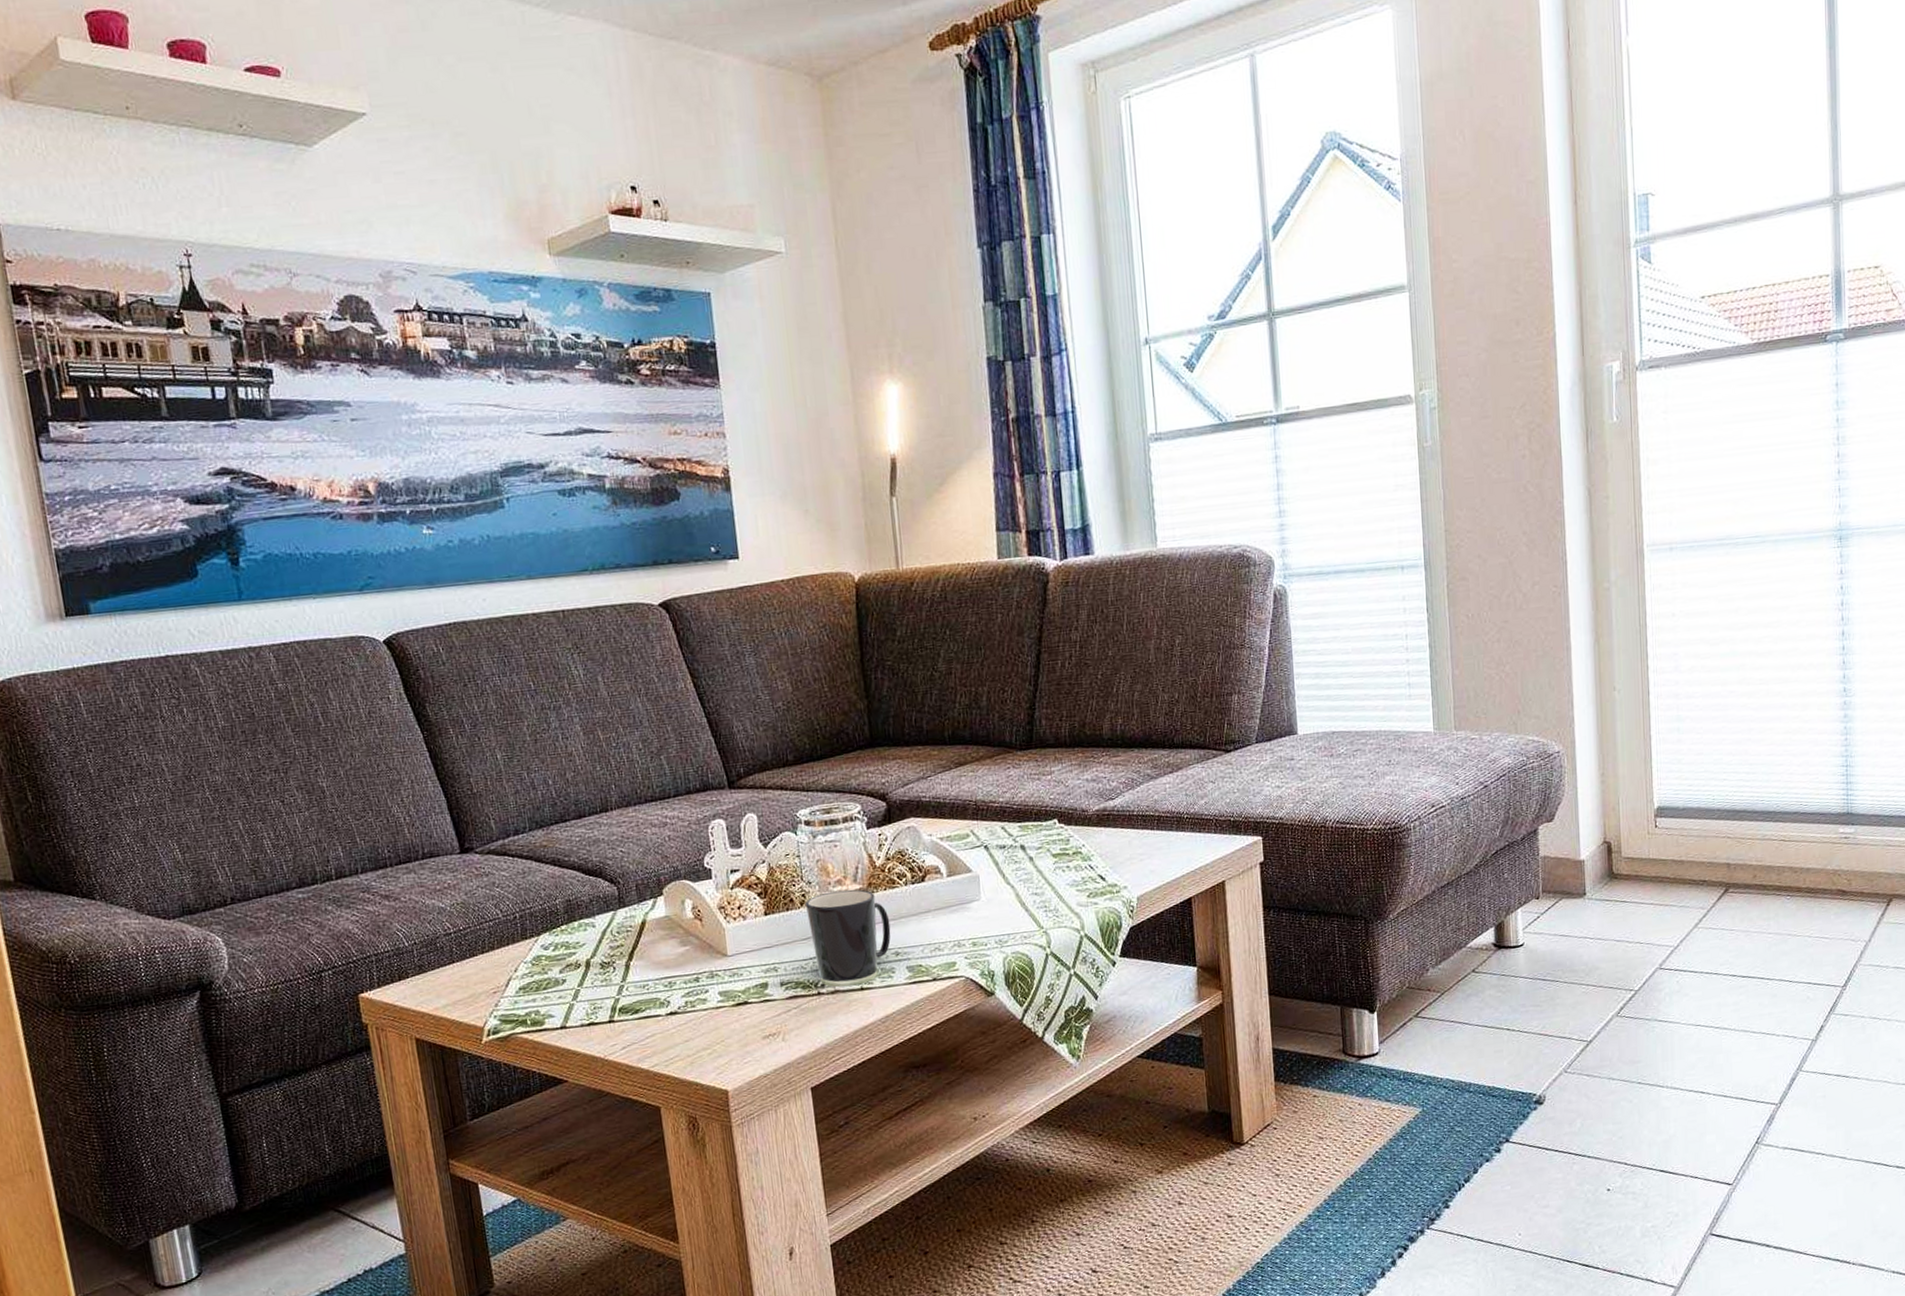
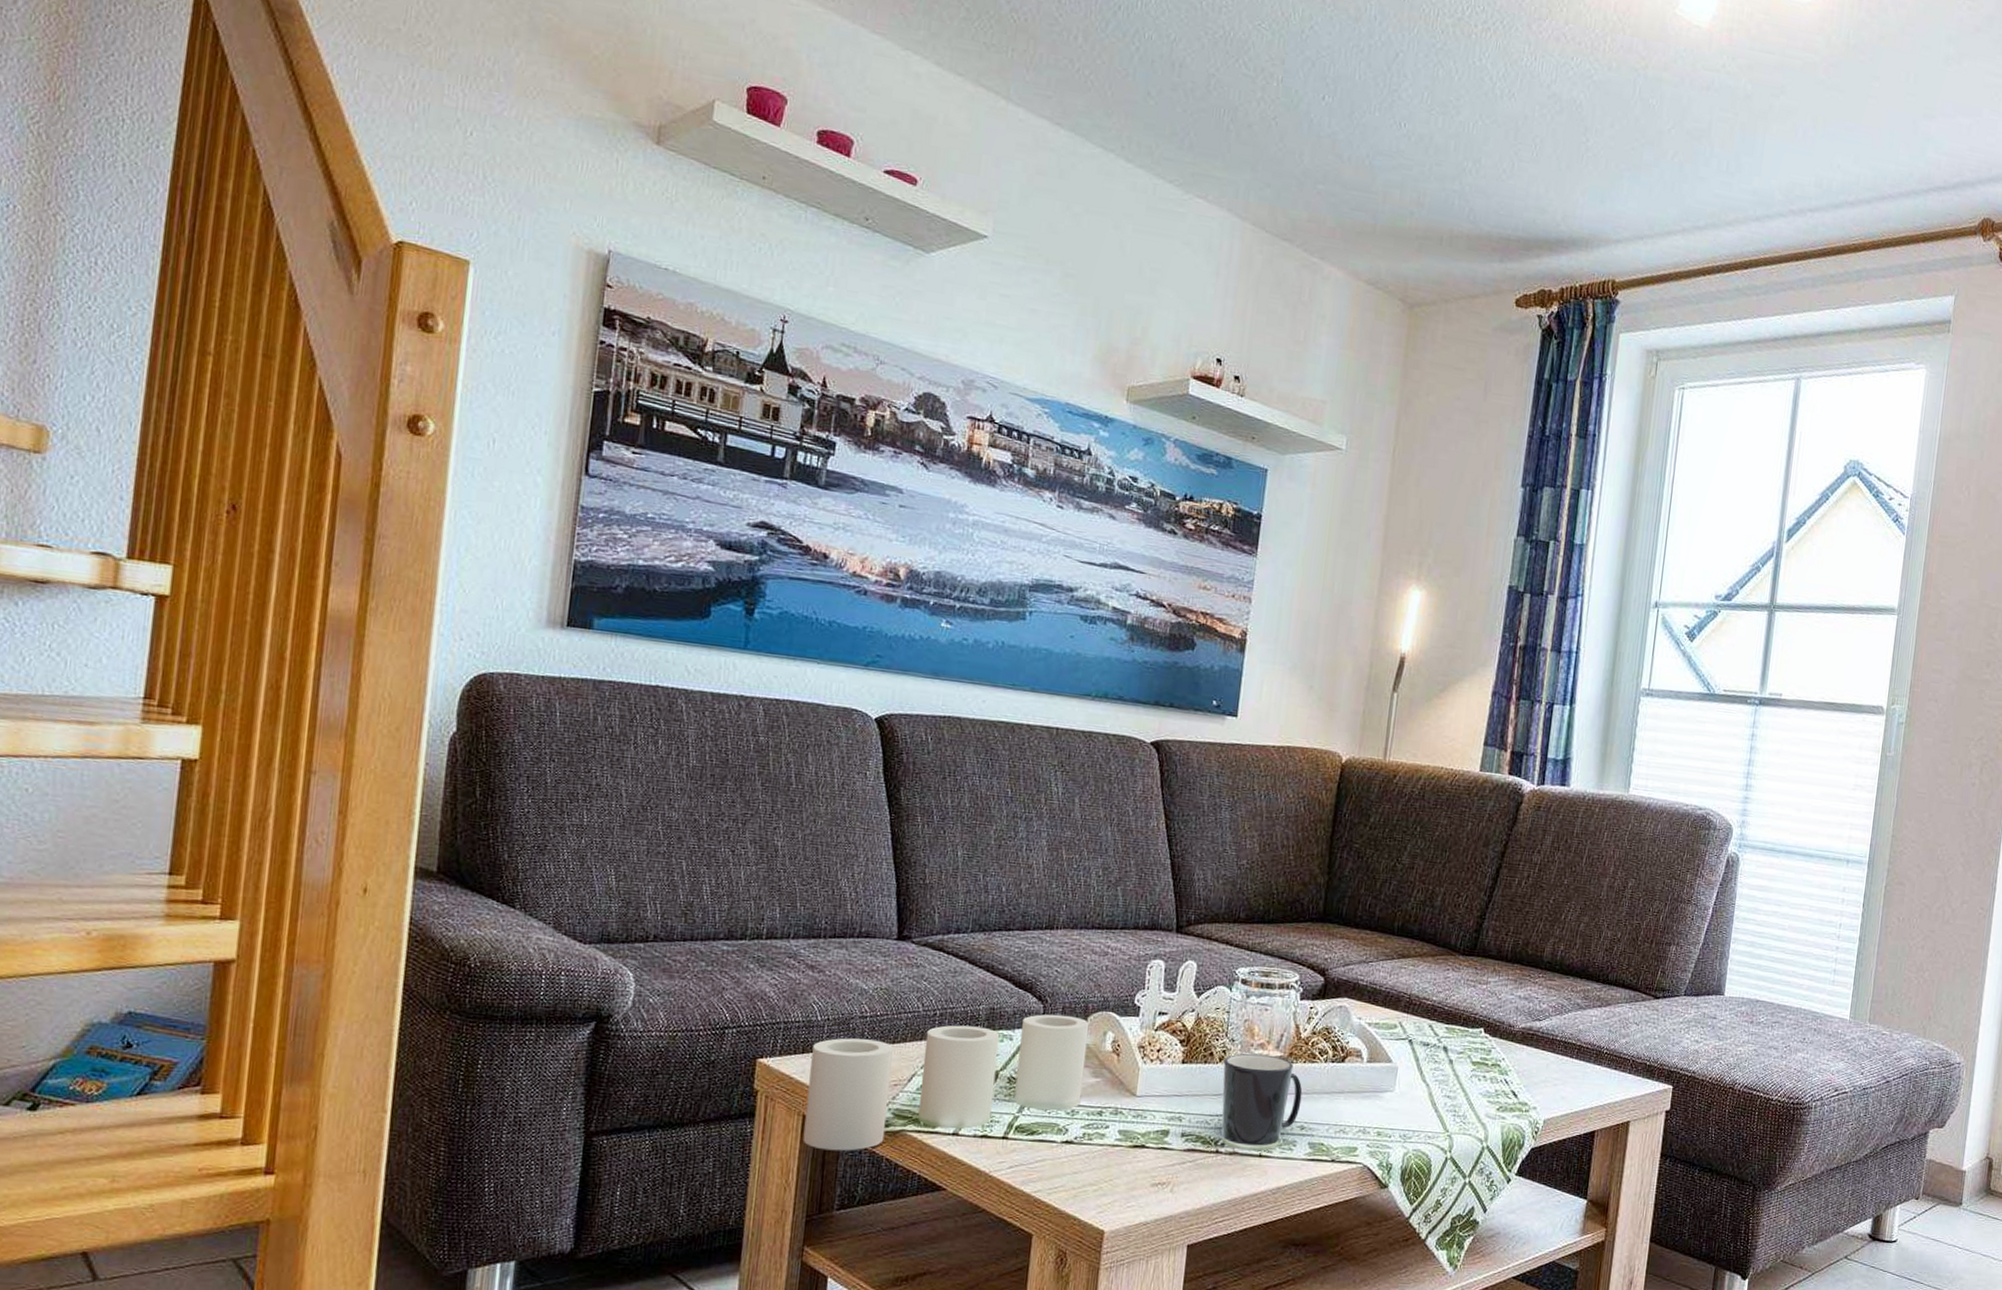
candle: none [407,891,676,1068] -> present [802,1014,1090,1151]

